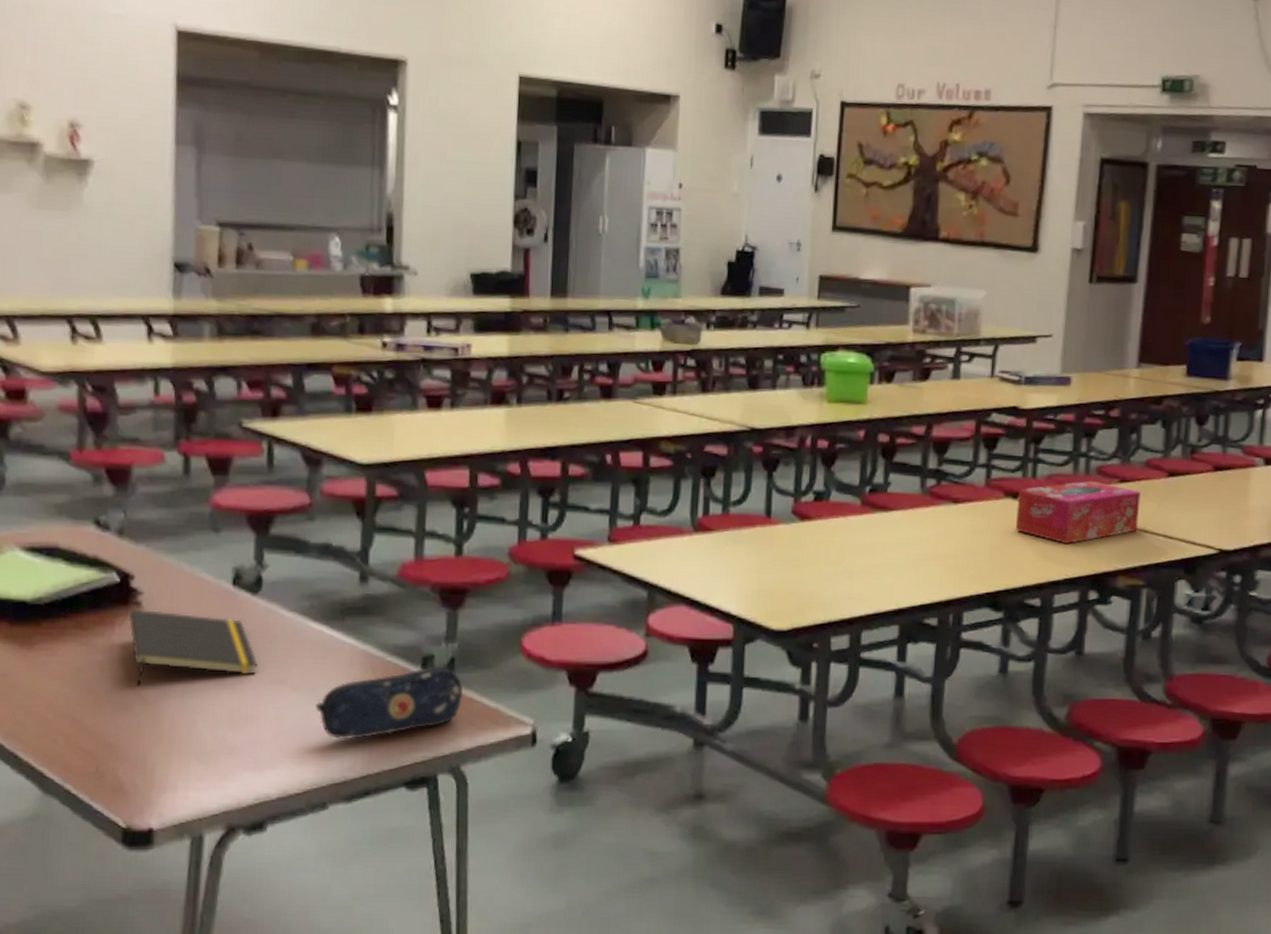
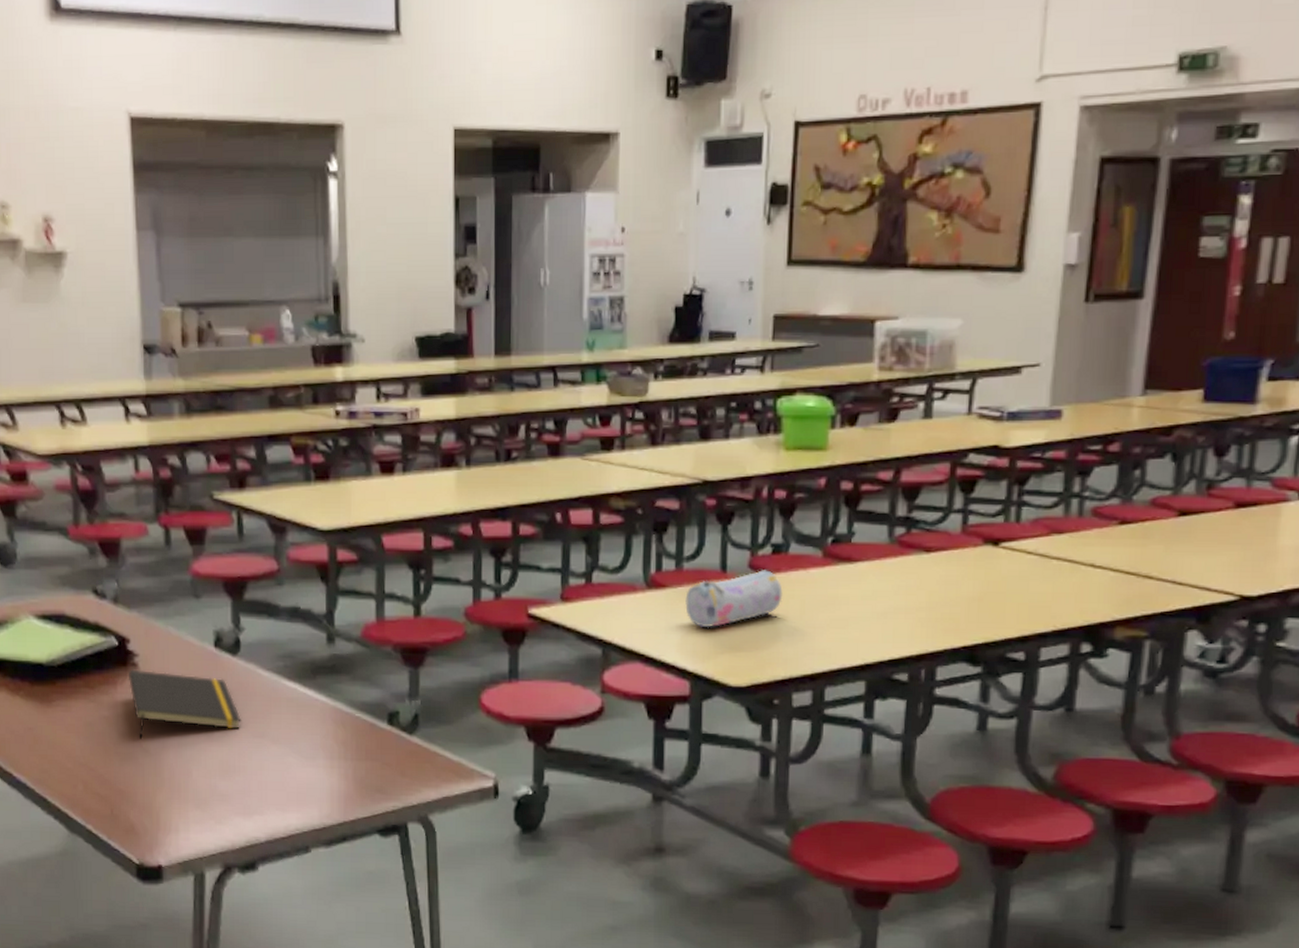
pencil case: present [315,666,463,741] -> none [294,722,427,790]
pencil case: none [731,516,824,572] -> present [685,570,783,628]
tissue box: present [1015,480,1141,543] -> none [996,523,1144,592]

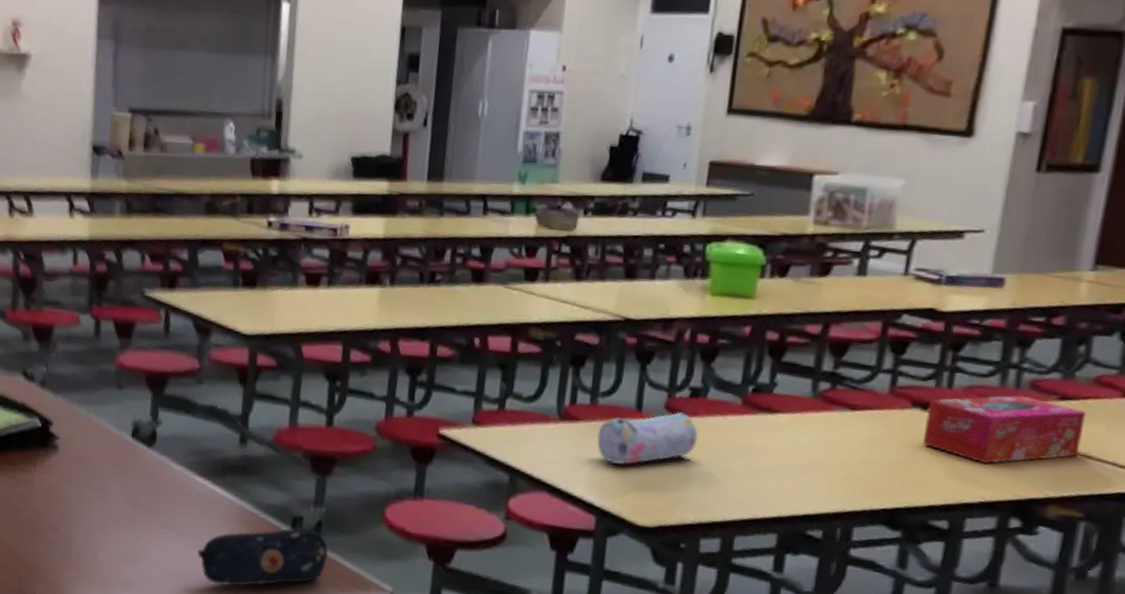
notepad: present [127,669,241,739] -> none [47,451,150,519]
pencil case: none [294,722,427,790] -> present [197,527,328,587]
tissue box: none [996,523,1144,592] -> present [922,395,1086,464]

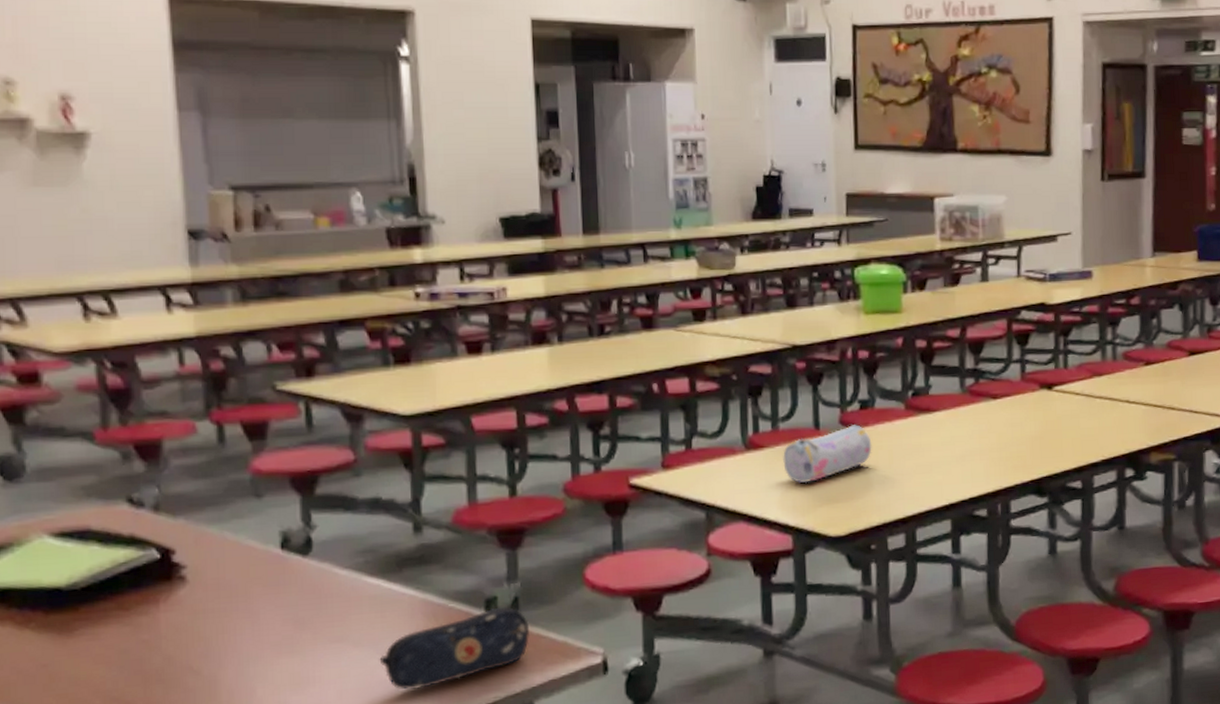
tissue box: present [922,395,1086,464] -> none [1052,365,1166,427]

